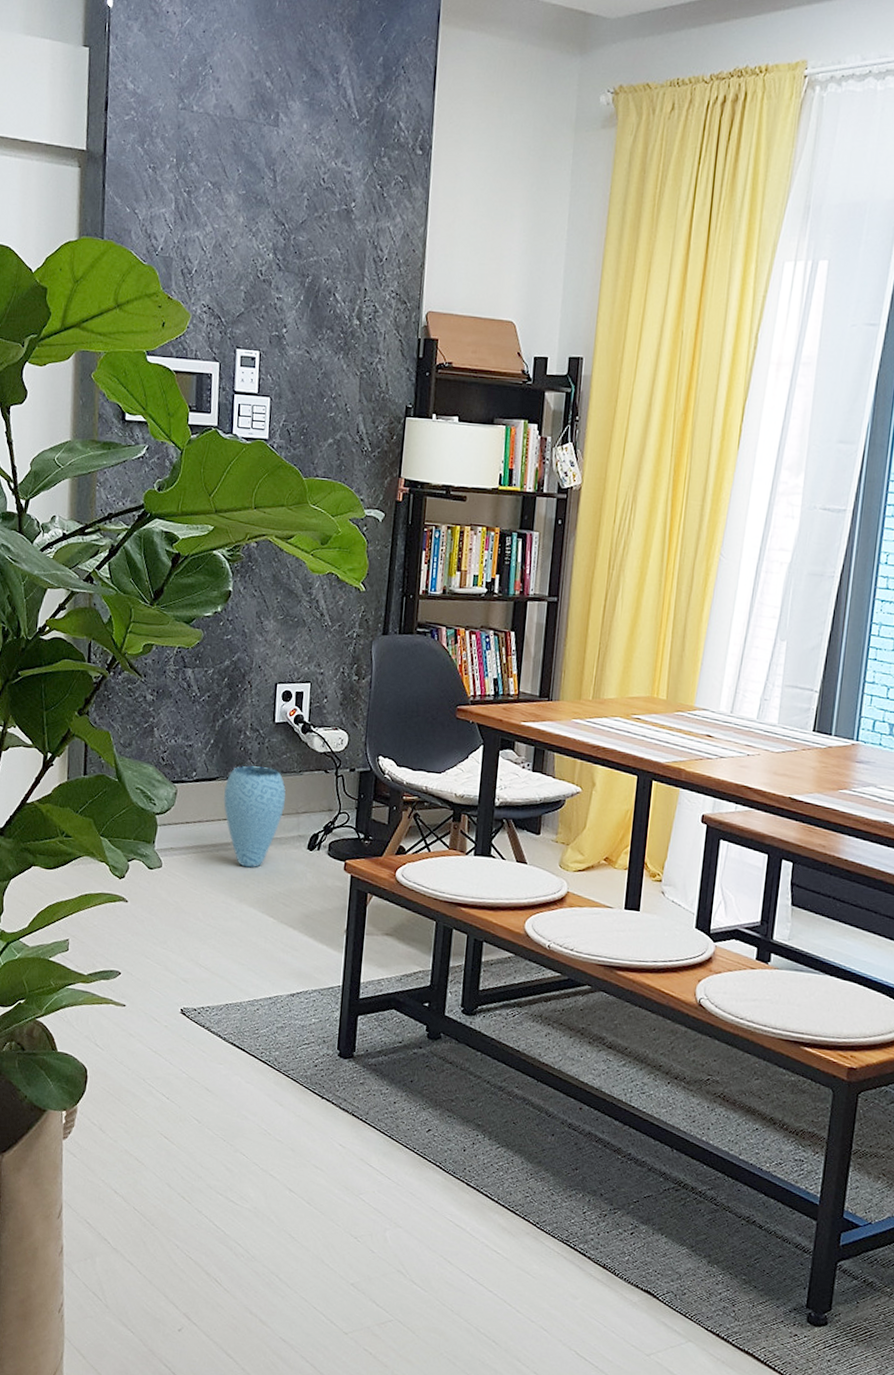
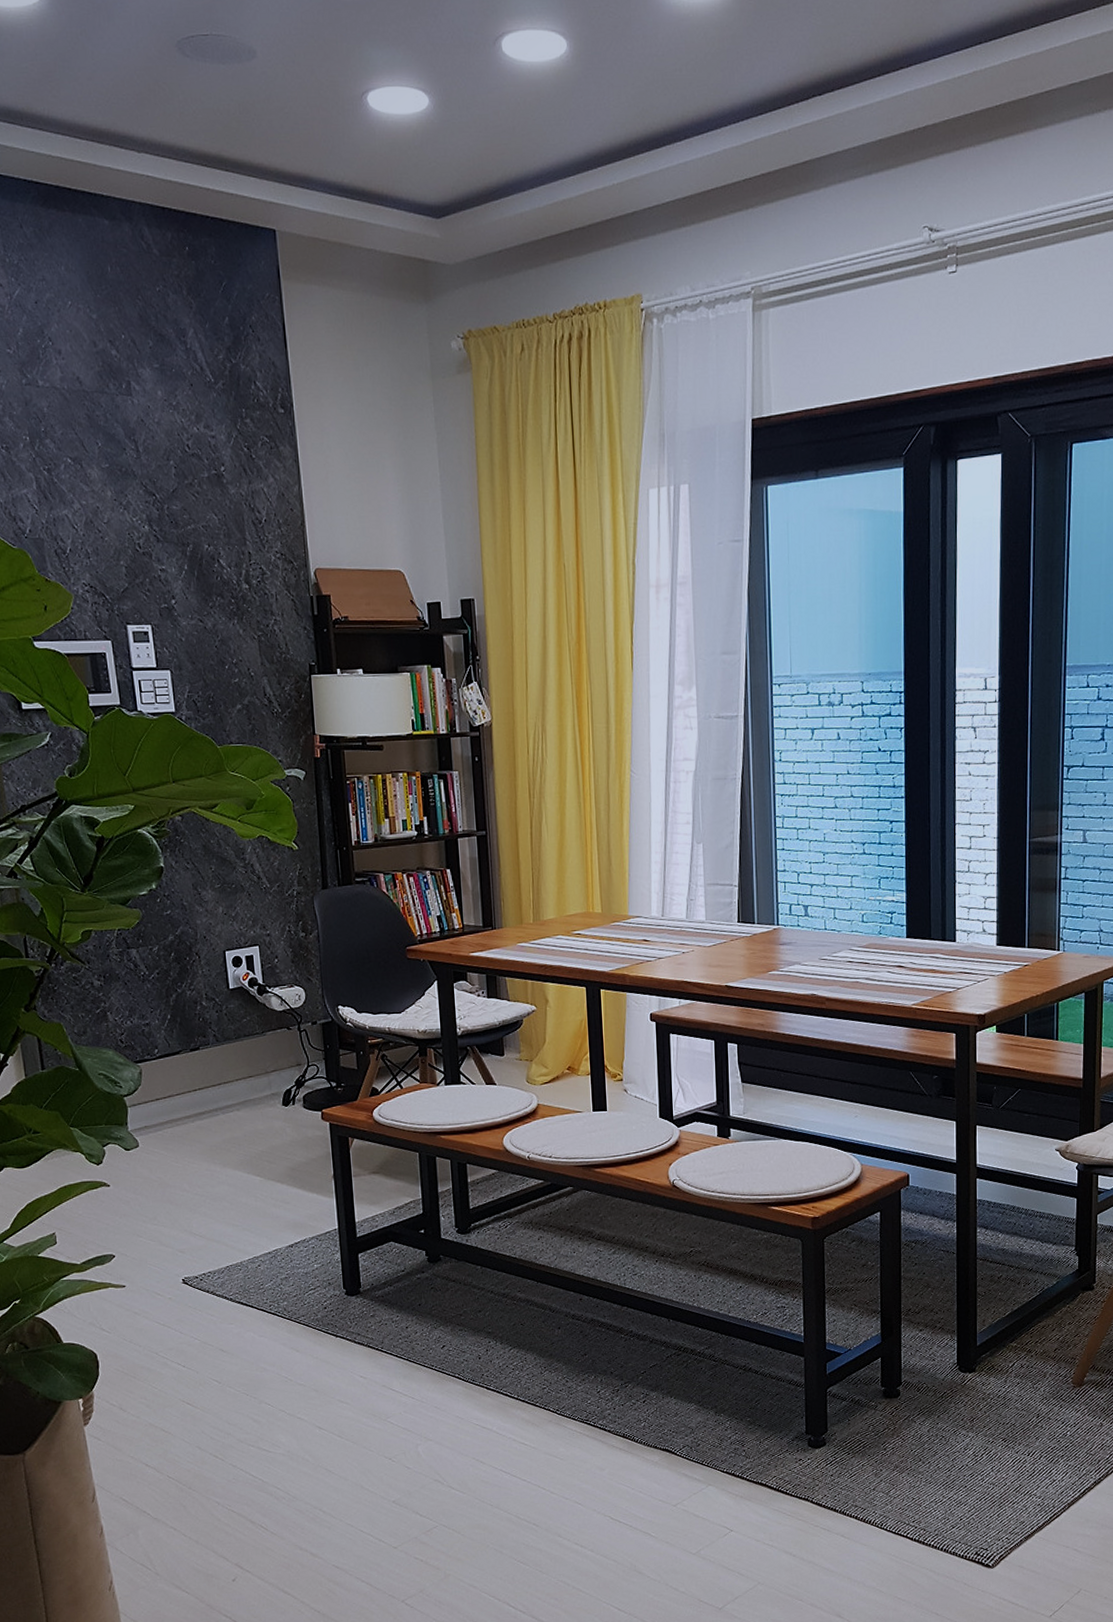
vase: present [223,766,286,868] -> none [189,1033,254,1133]

